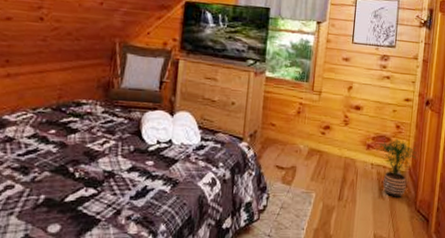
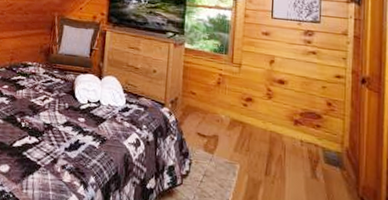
potted plant: present [375,138,420,197] -> none [304,116,359,181]

